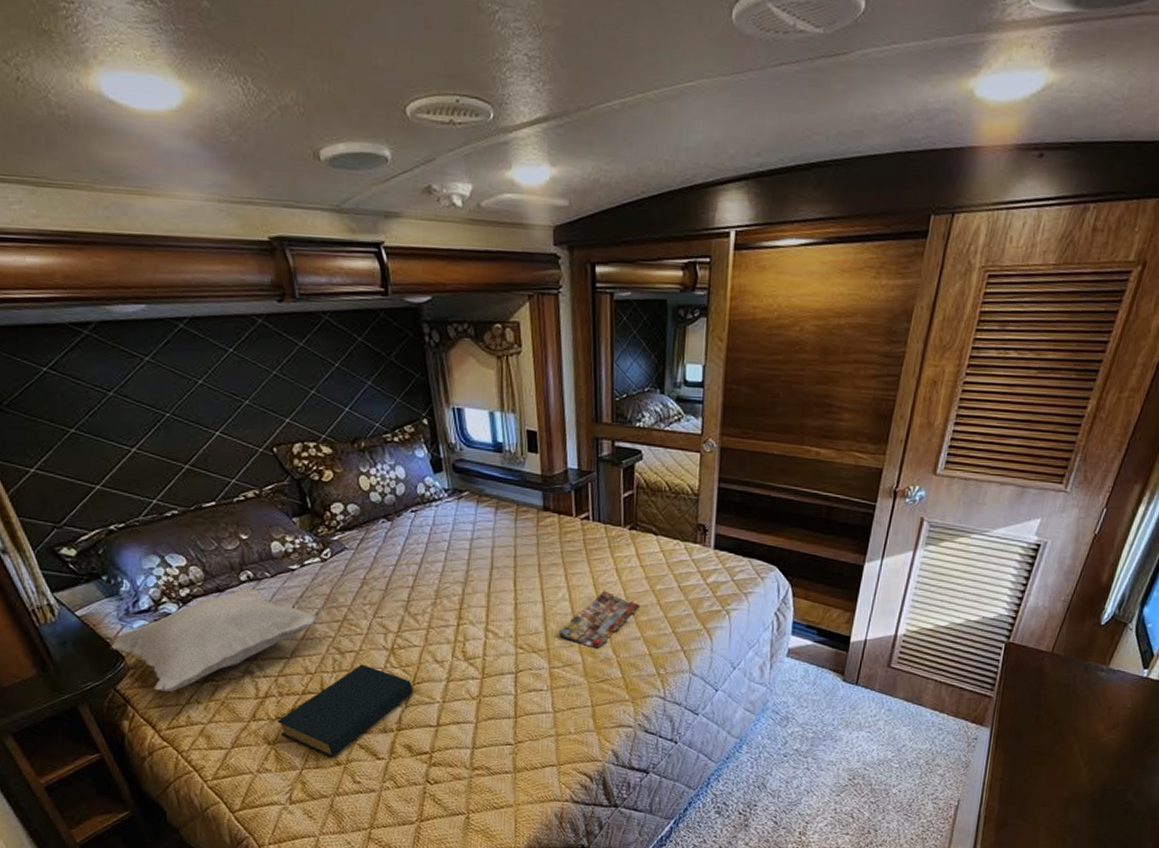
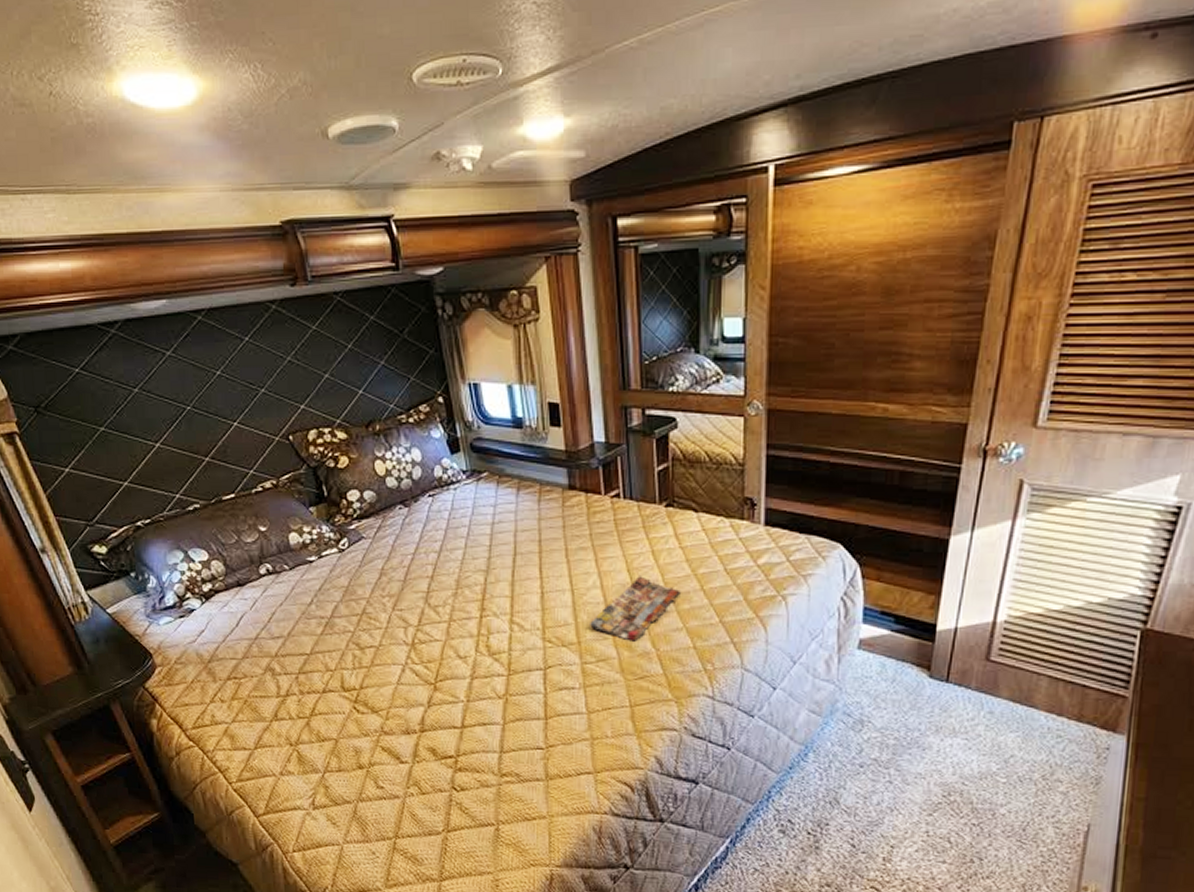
cushion: present [110,588,318,692] -> none [139,581,337,690]
hardback book: present [277,664,412,758] -> none [299,660,435,761]

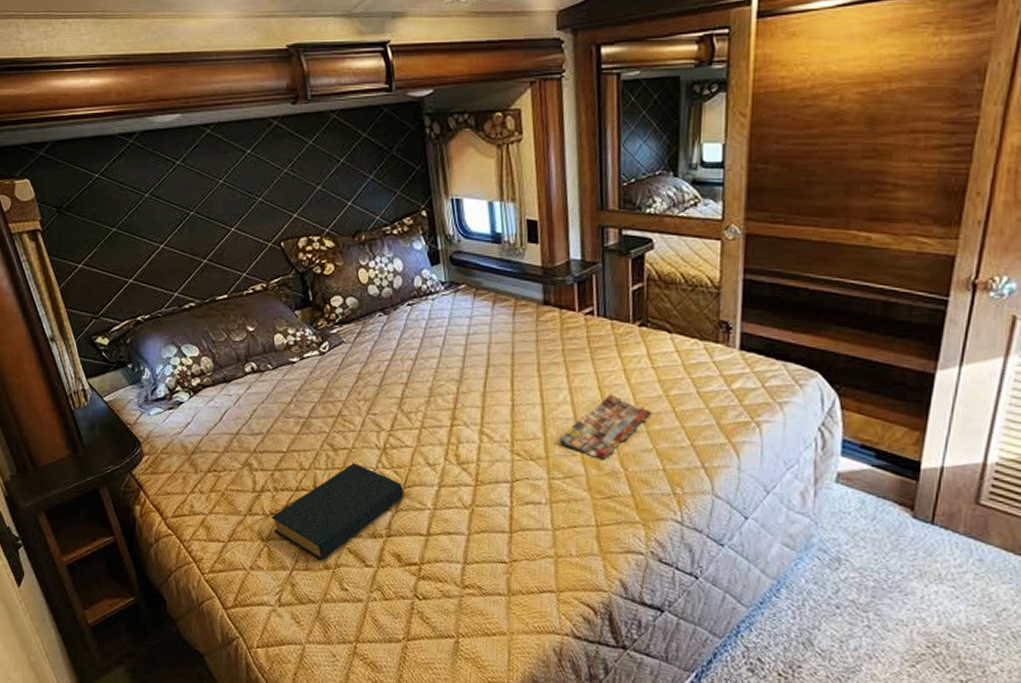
hardback book: none [299,660,435,761] -> present [271,463,403,561]

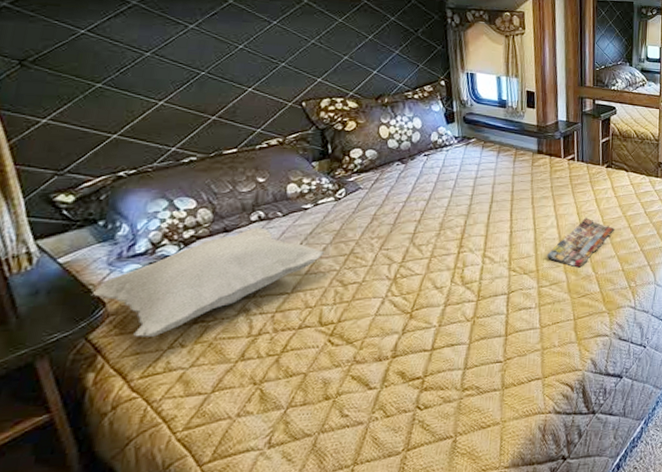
cushion: none [130,379,314,480] -> present [91,227,325,337]
hardback book: present [271,463,403,561] -> none [267,295,411,393]

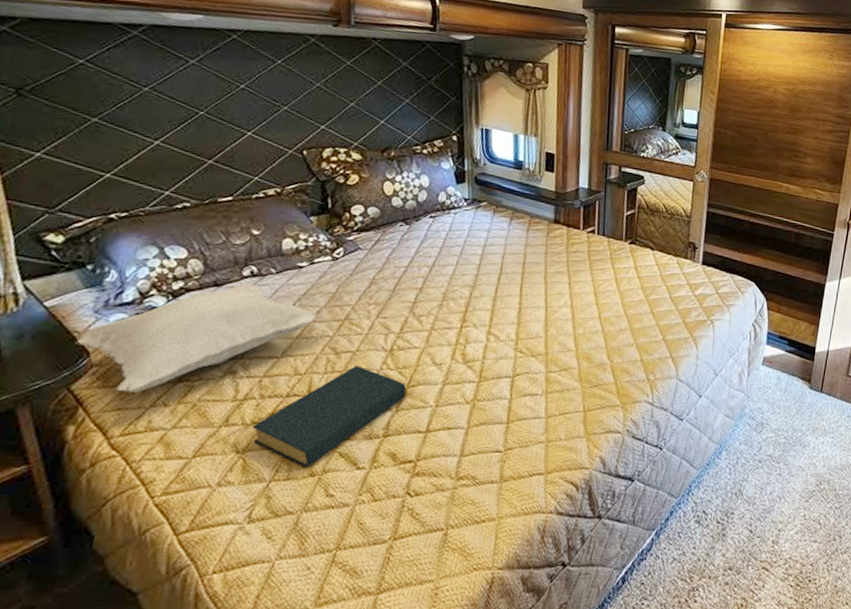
hardback book: none [267,295,411,393] -> present [252,365,407,468]
magazine: present [547,218,614,268] -> none [558,298,635,354]

